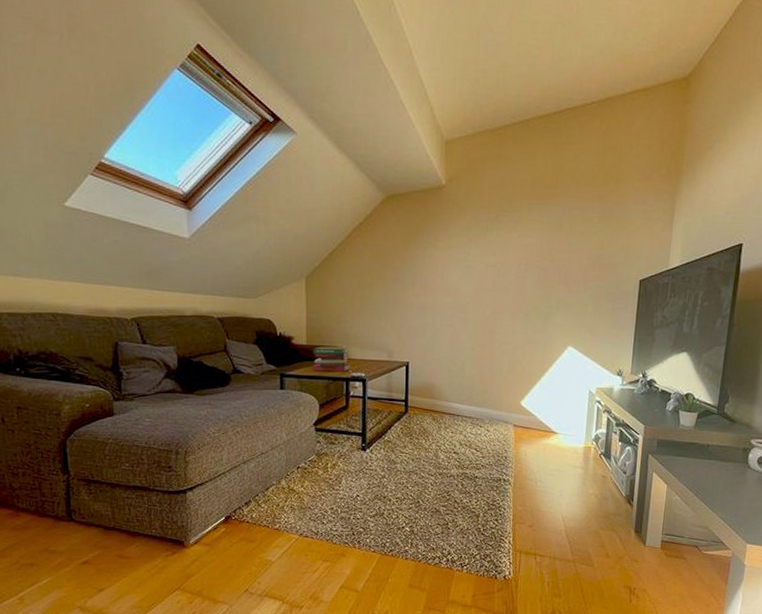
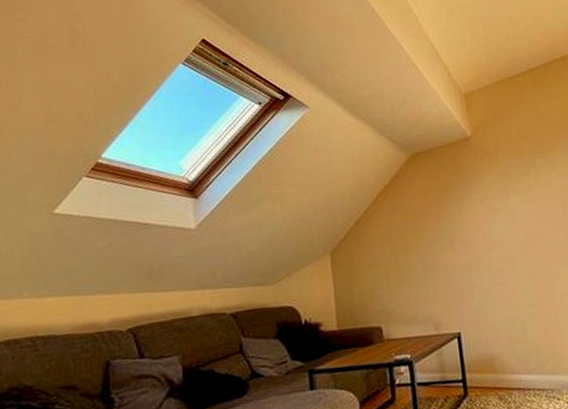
books: present [313,346,351,373] -> none [347,326,393,362]

